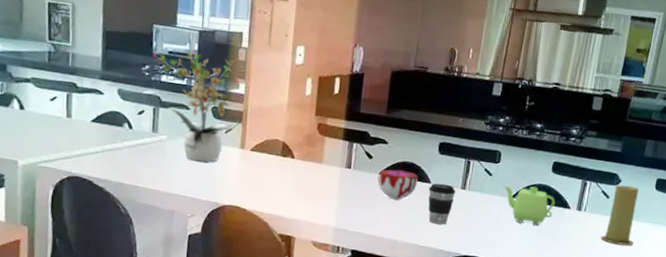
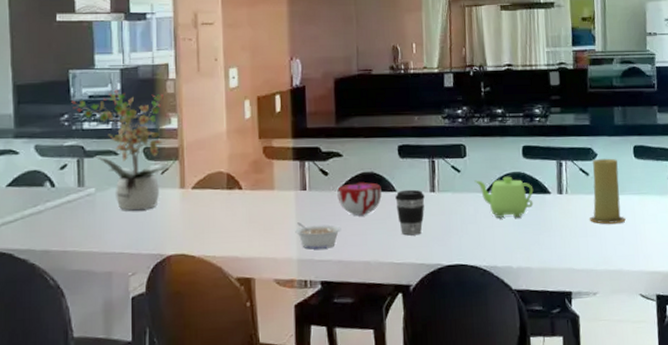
legume: none [335,196,377,223] -> present [295,222,341,250]

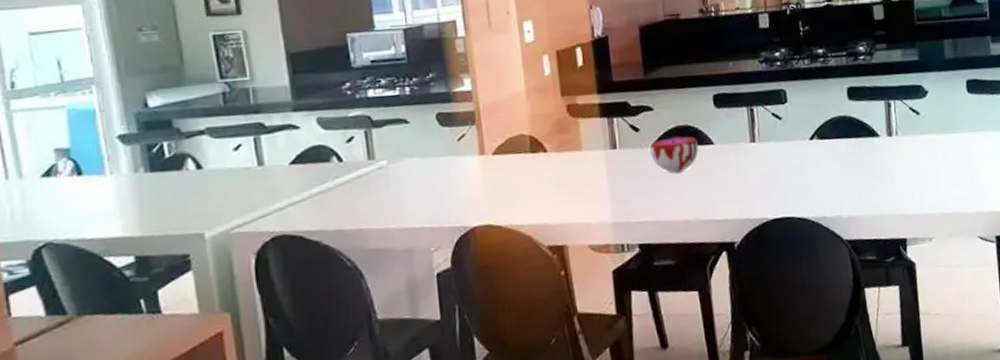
potted plant: present [71,89,172,210] -> none [352,51,469,182]
legume: present [295,222,341,250] -> none [607,183,657,212]
coffee cup: present [395,189,425,236] -> none [713,140,746,191]
teapot: present [474,176,534,219] -> none [797,120,862,167]
candle: present [590,158,626,224] -> none [922,95,961,165]

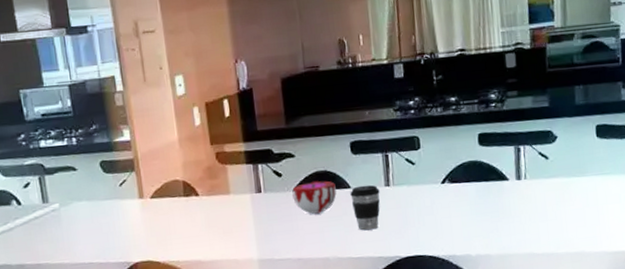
coffee cup: none [713,140,746,191] -> present [350,184,380,231]

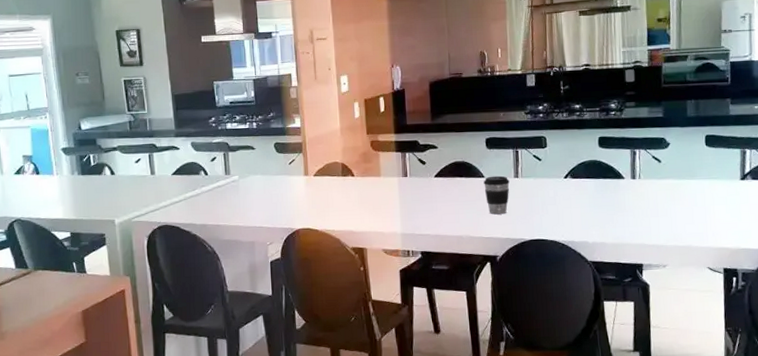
decorative bowl: present [292,180,337,214] -> none [433,170,472,198]

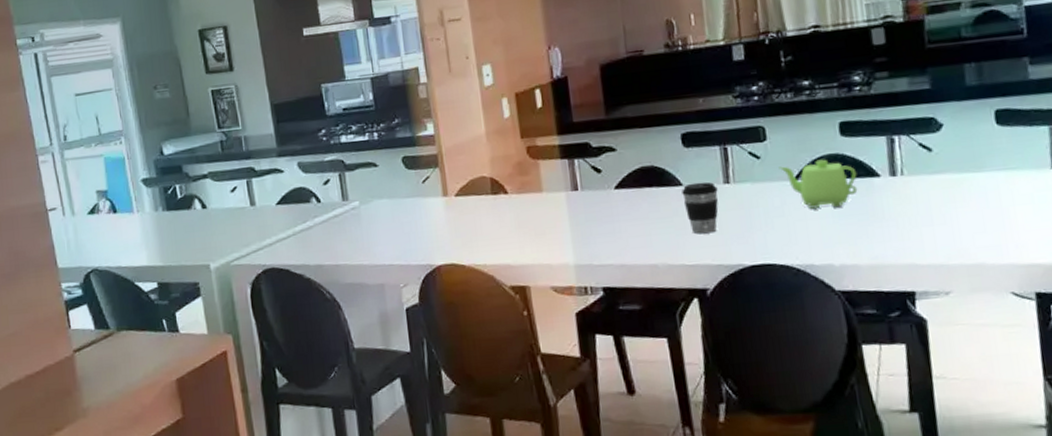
teapot: none [554,163,609,201] -> present [779,159,858,210]

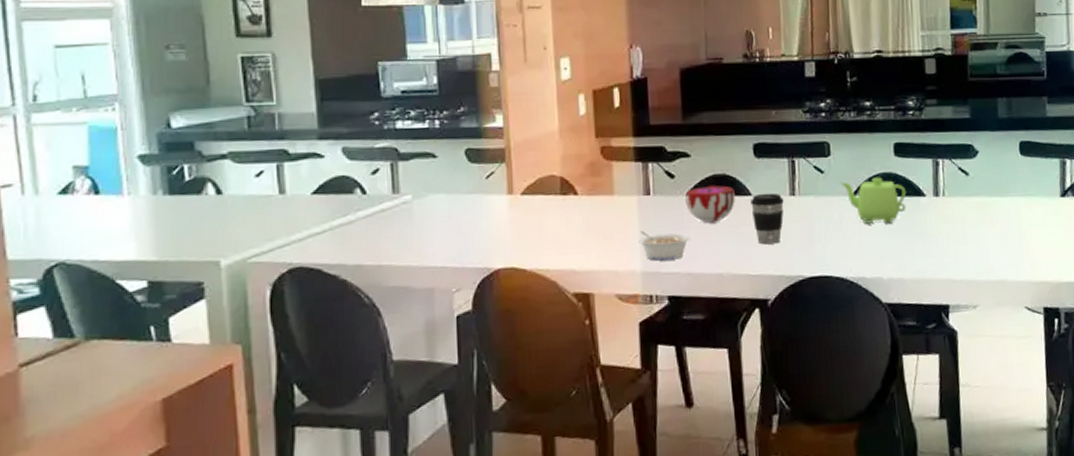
legume: none [569,225,622,254] -> present [638,231,690,261]
decorative bowl: none [613,177,666,215] -> present [685,185,735,223]

